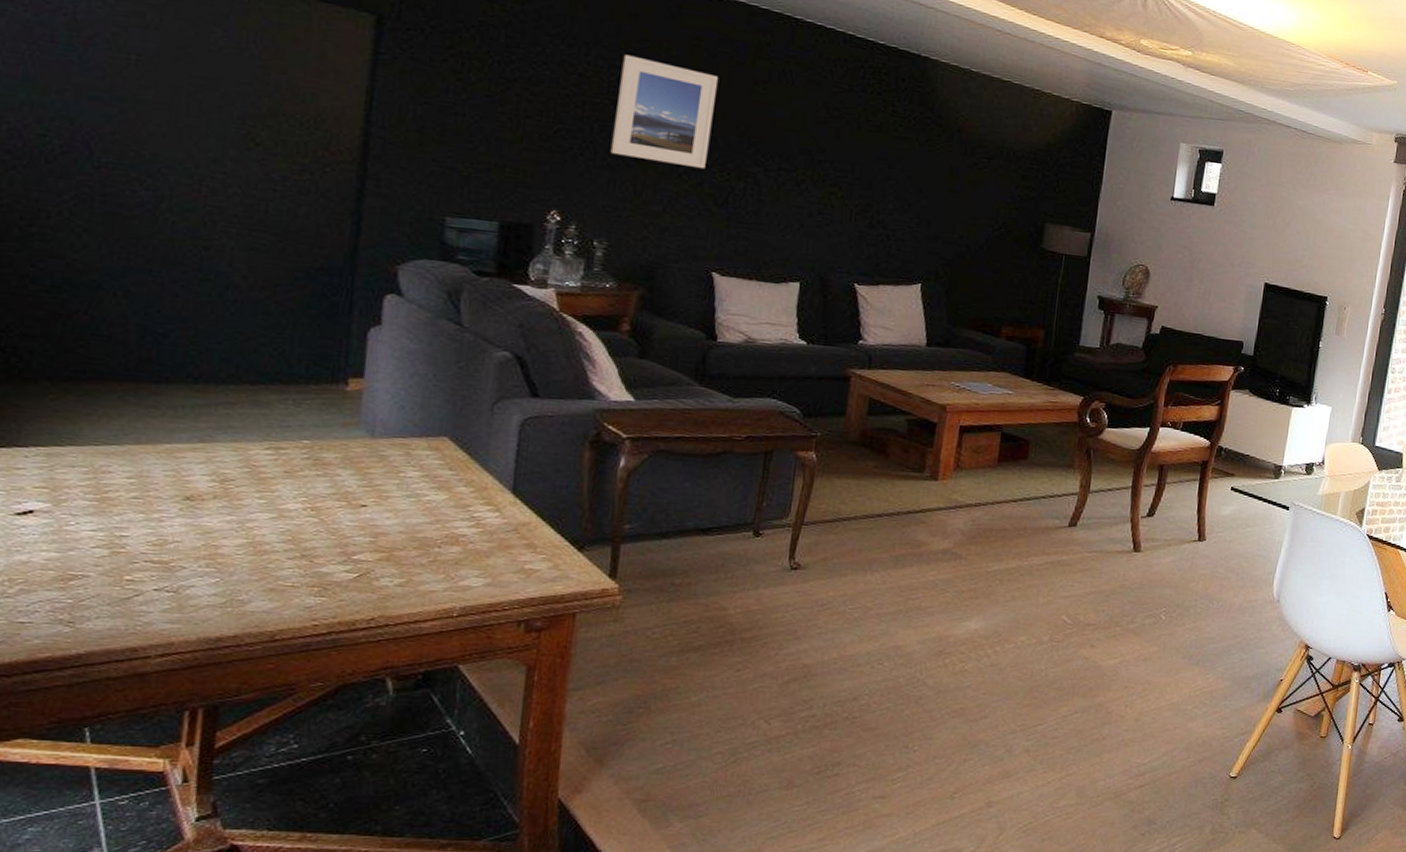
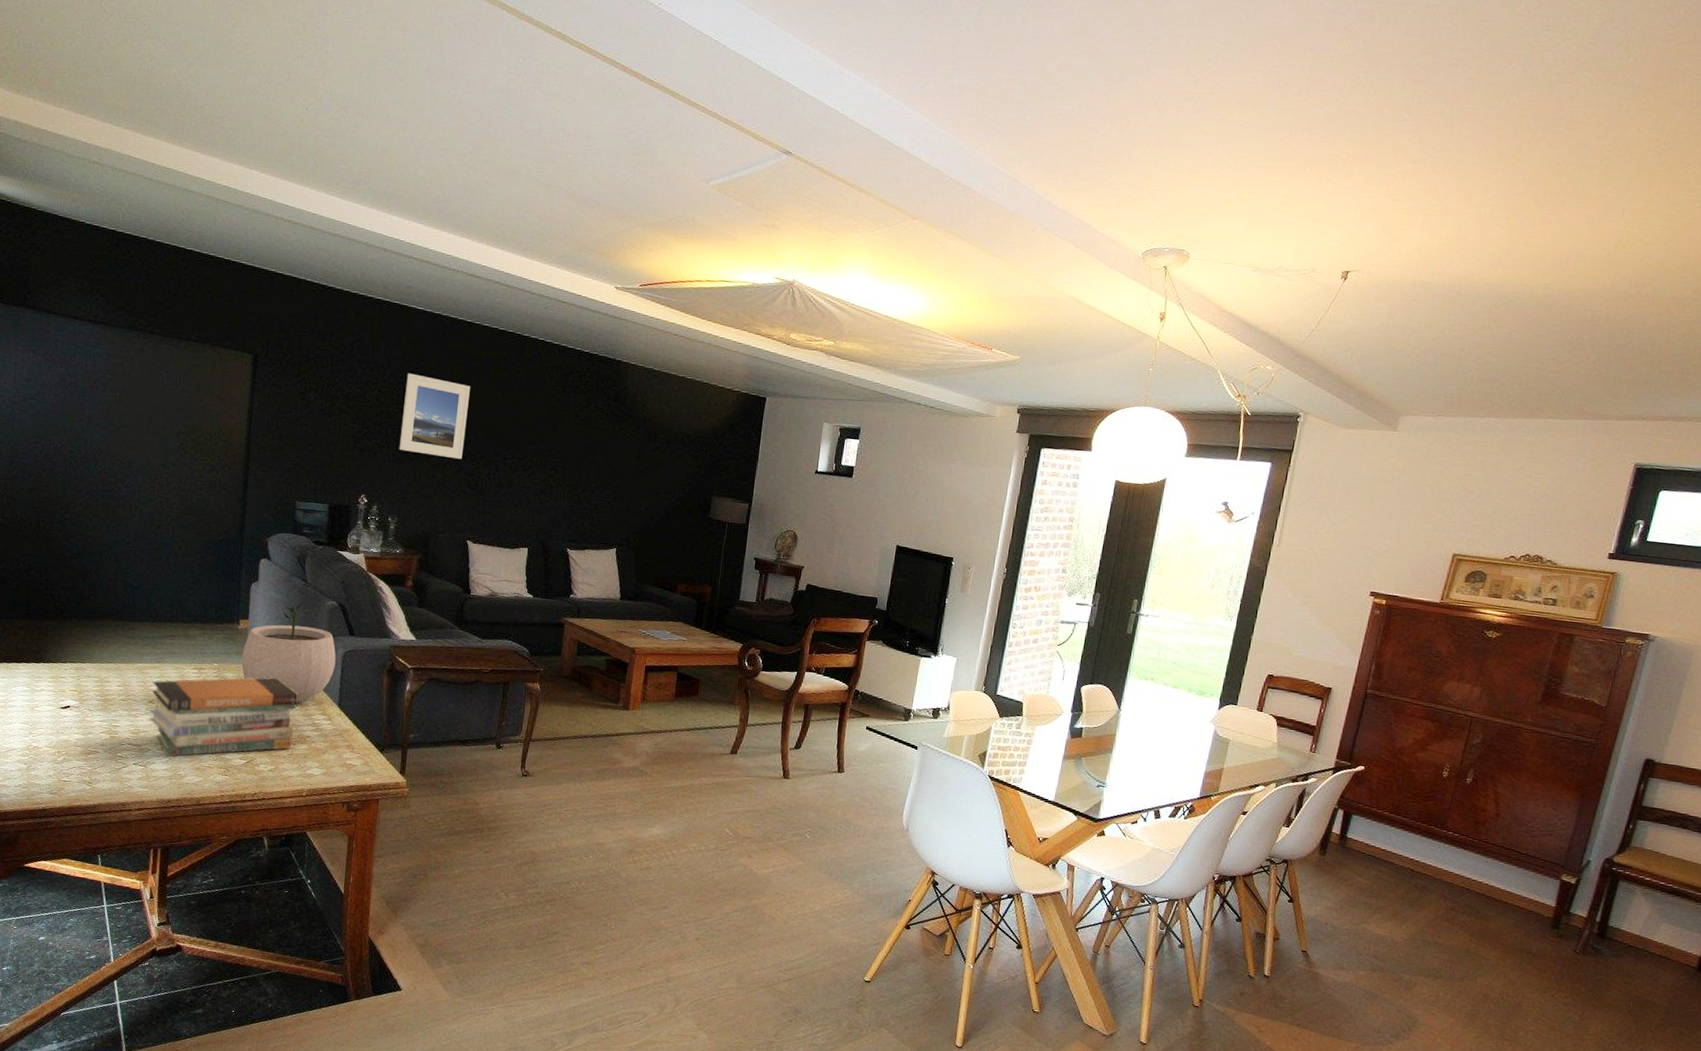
book stack: none [184,456,448,576] -> present [149,677,299,757]
plant pot: none [350,353,509,490] -> present [241,602,336,703]

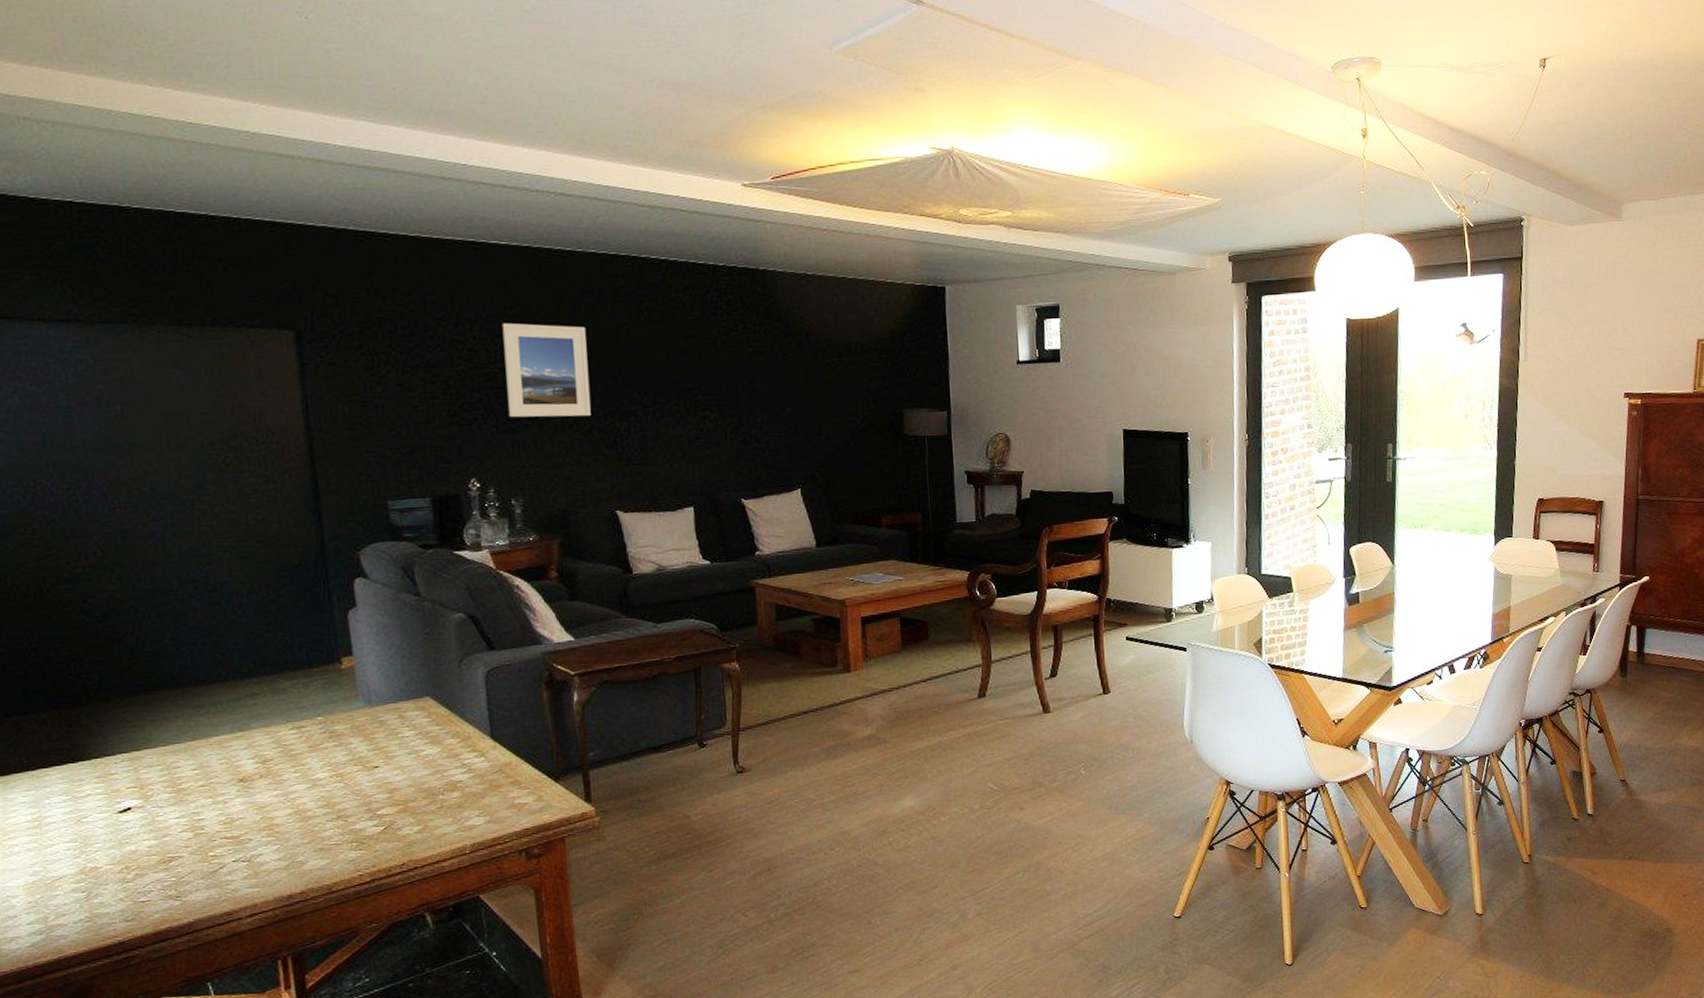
book stack: present [149,677,299,757] -> none [238,718,440,843]
plant pot: present [241,602,336,703] -> none [352,622,478,743]

